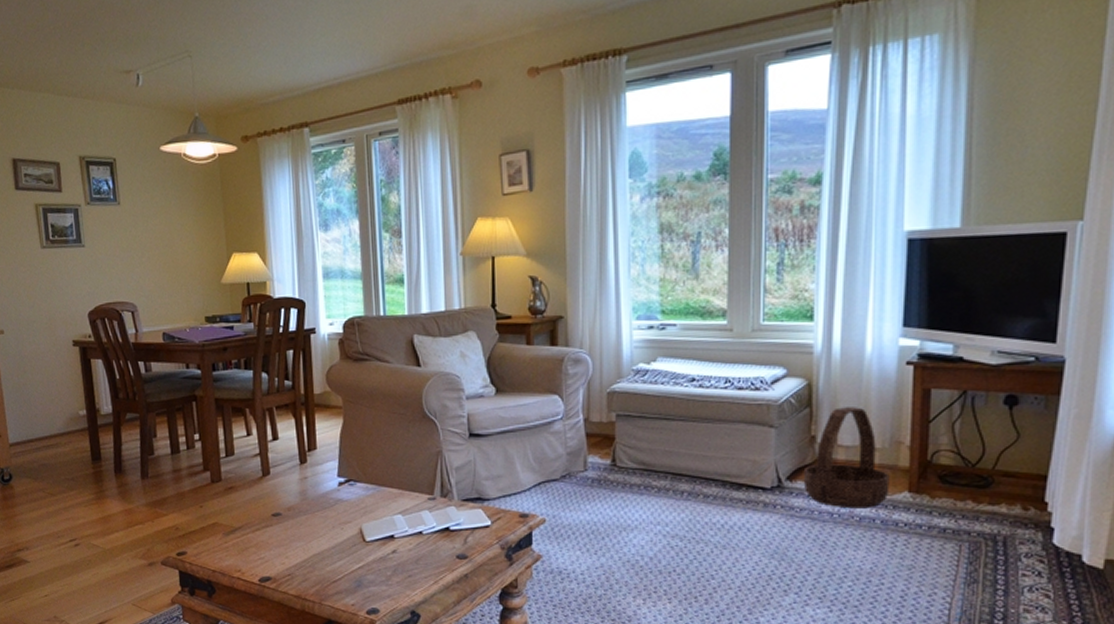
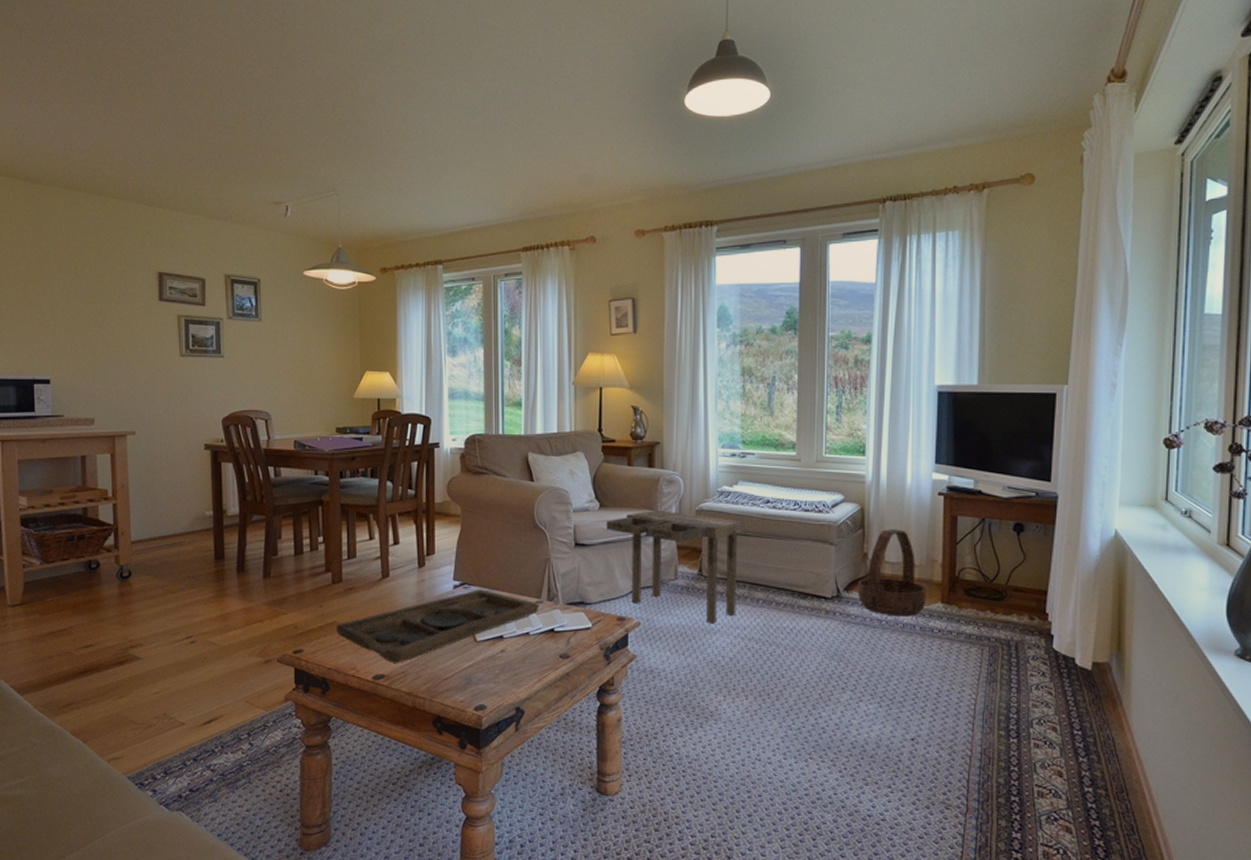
decorative tray: none [218,486,432,565] -> present [336,589,539,663]
side table: none [504,393,663,520] -> present [607,509,743,624]

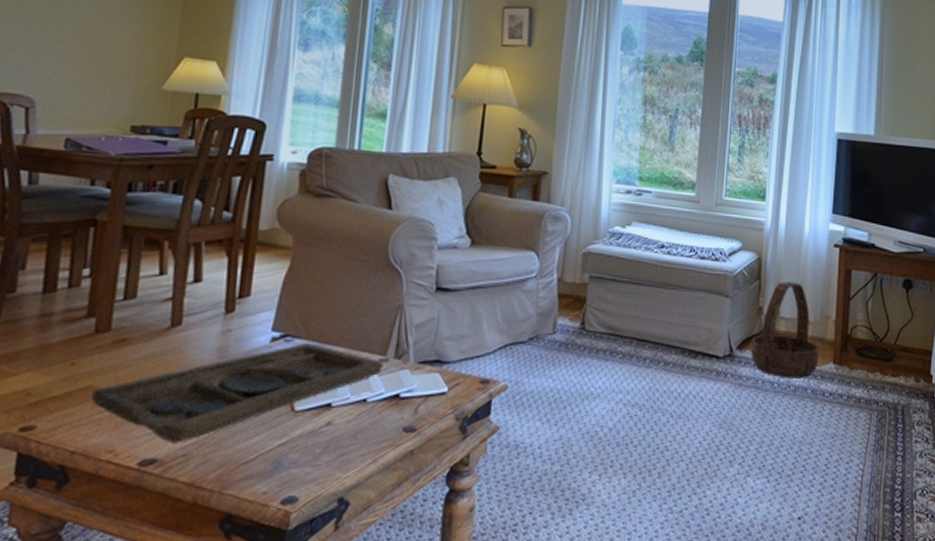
side table: present [607,509,743,624] -> none [477,249,634,388]

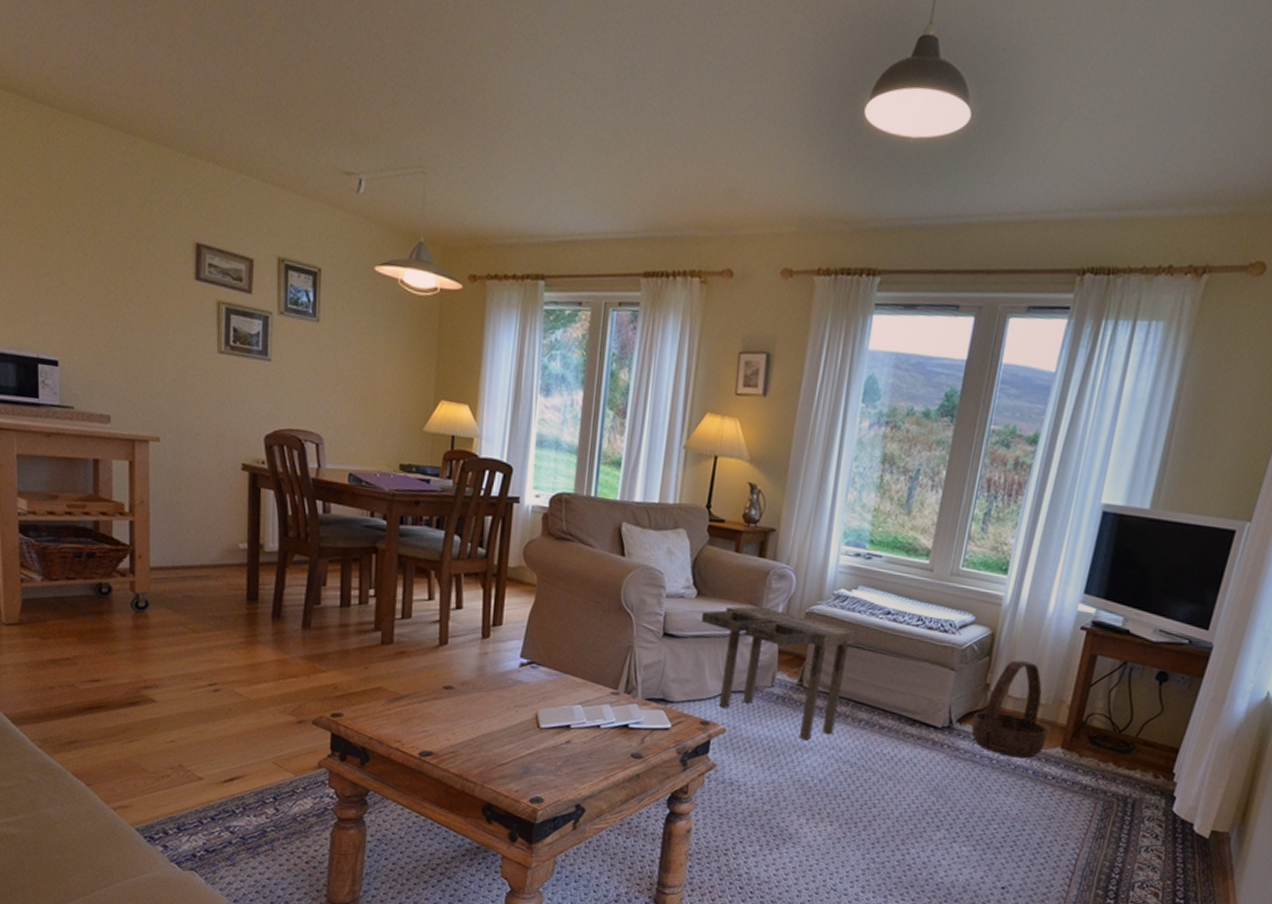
decorative tray: present [91,343,383,443] -> none [382,671,615,741]
side table: none [477,249,634,388] -> present [702,605,857,741]

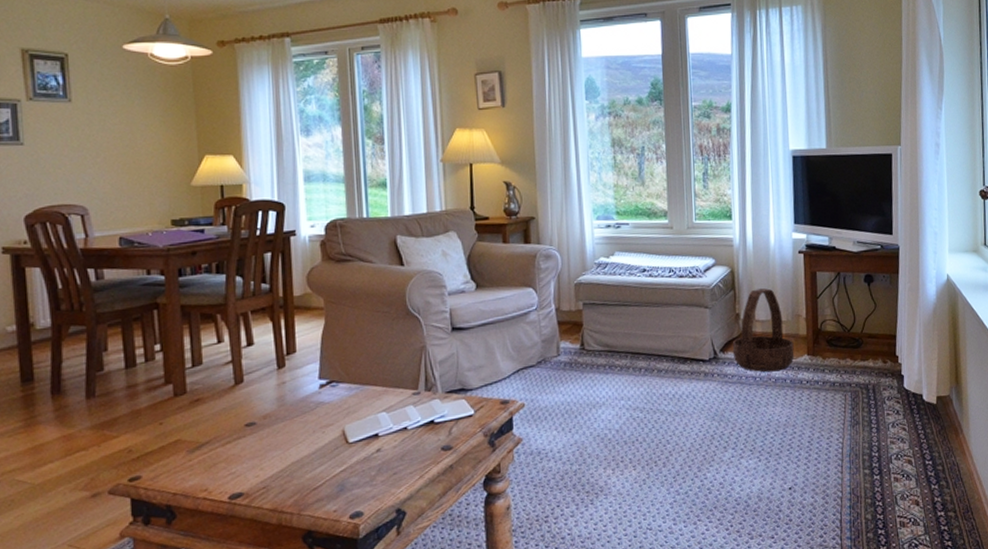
side table: present [702,605,857,741] -> none [484,286,622,398]

